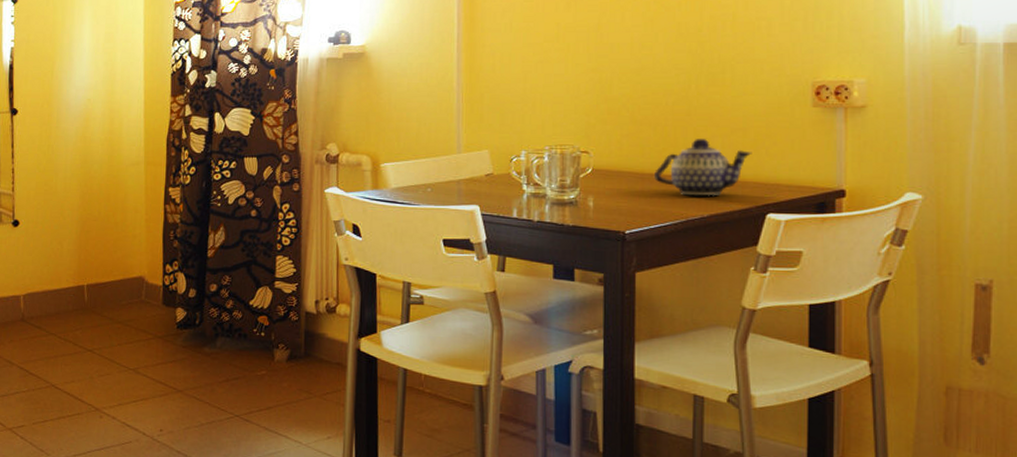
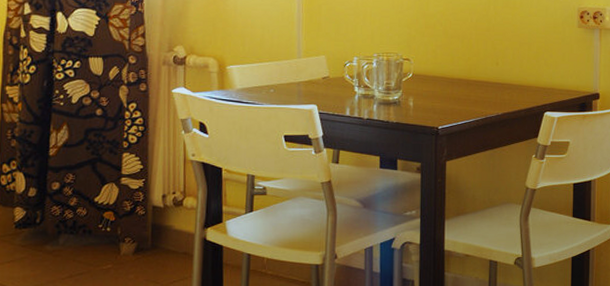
teapot: present [654,138,752,196] -> none [462,50,535,98]

